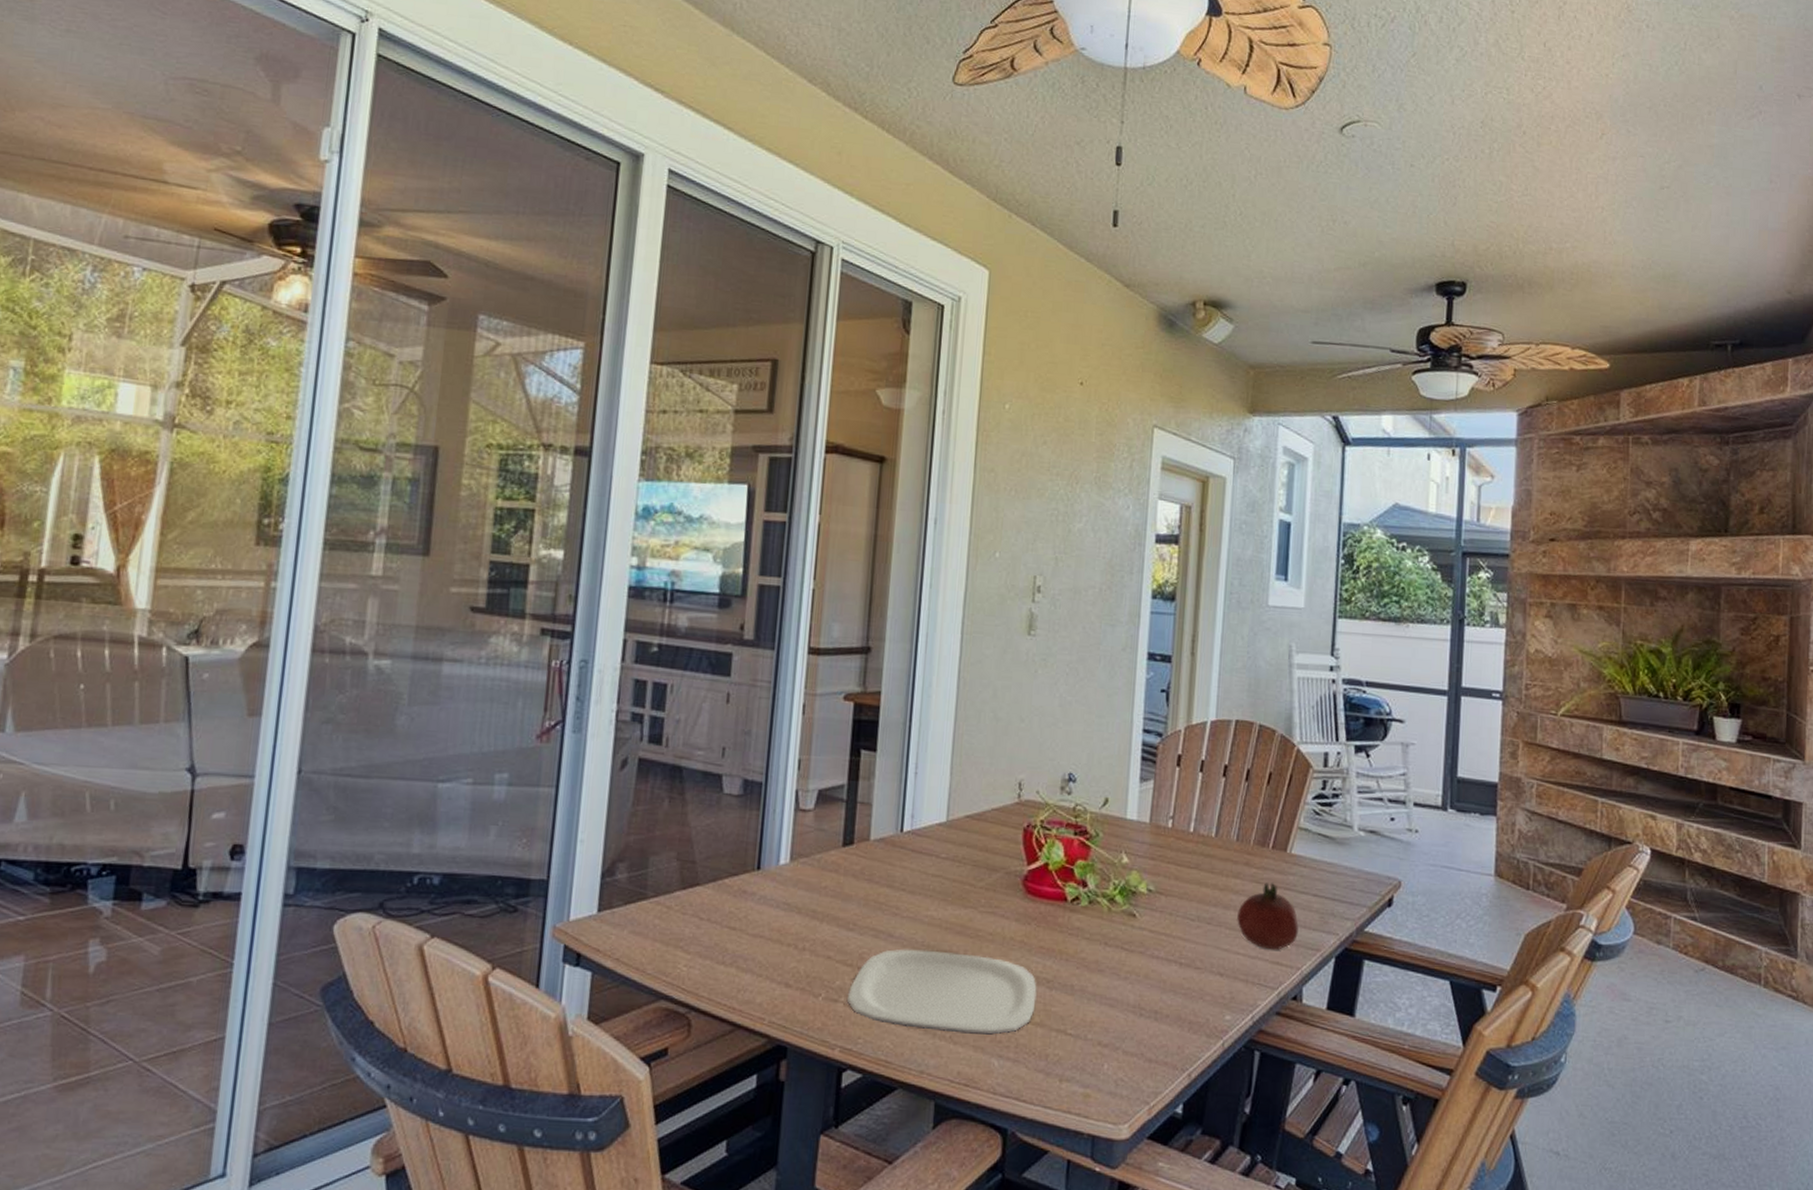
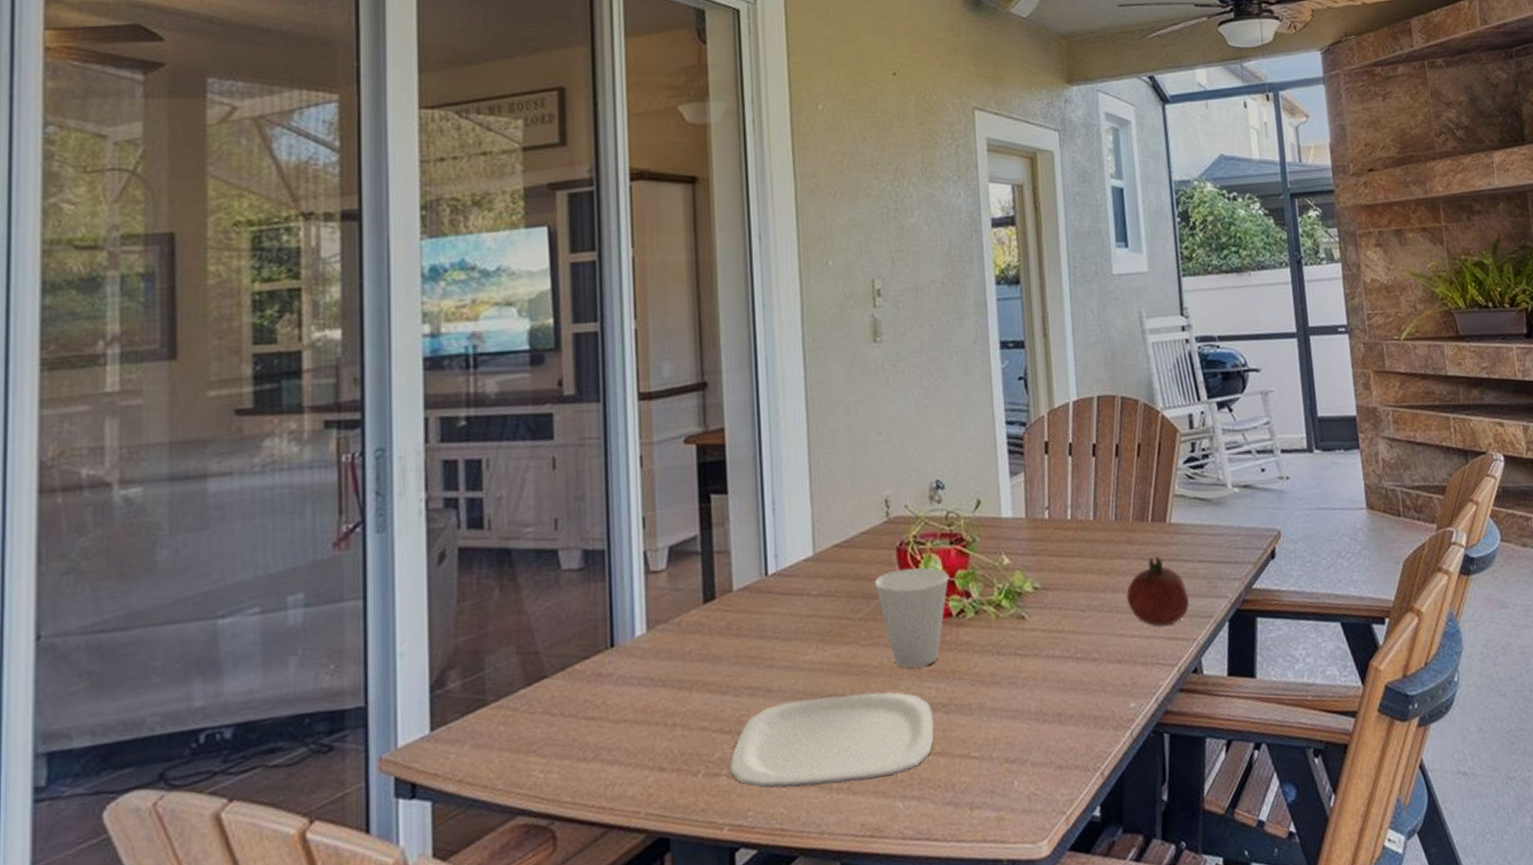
cup: none [998,849,1069,942] -> present [874,567,949,668]

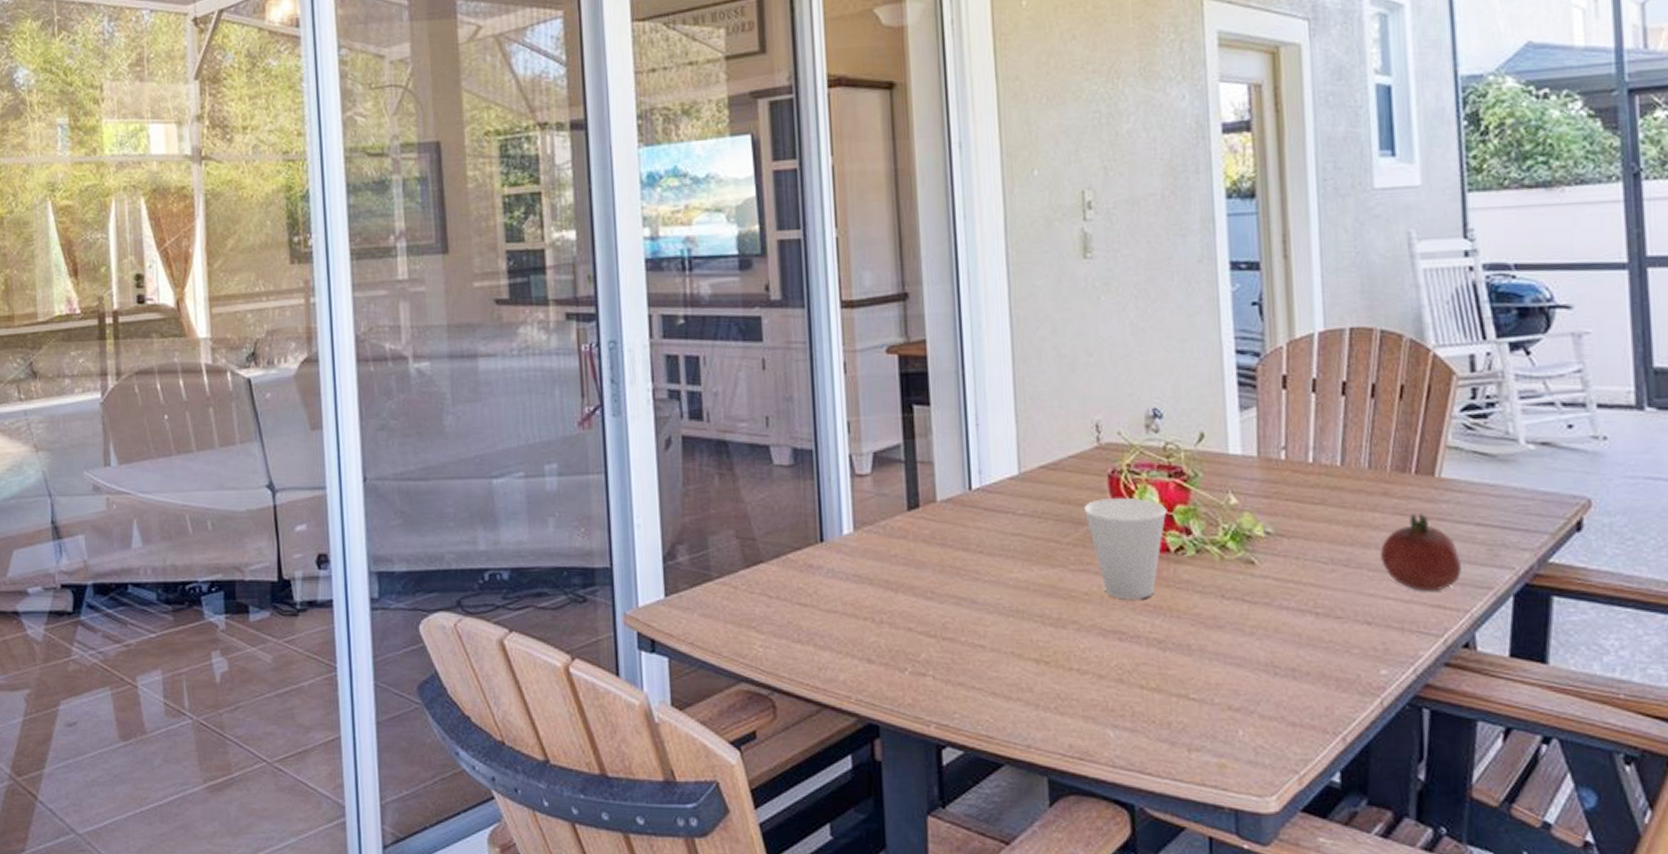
plate: present [730,692,934,788] -> none [936,615,1149,703]

